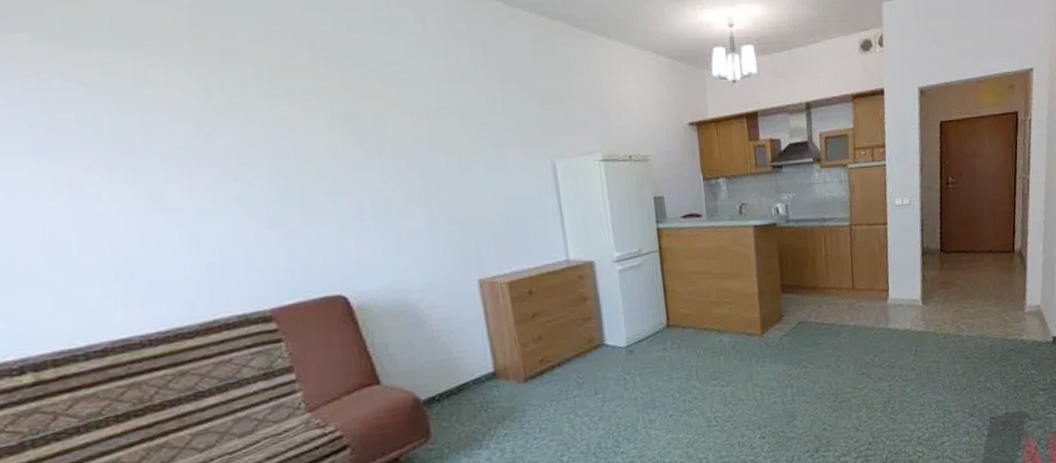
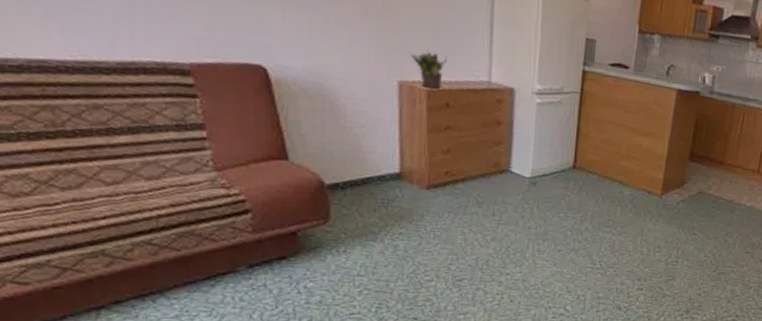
potted plant: none [487,244,523,282] -> present [411,51,447,90]

